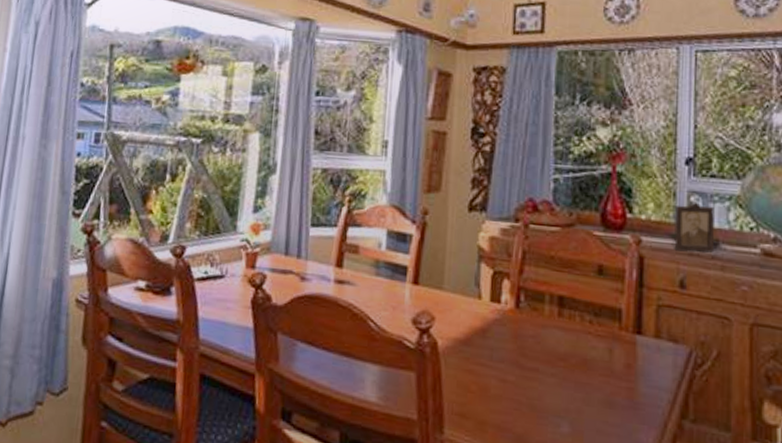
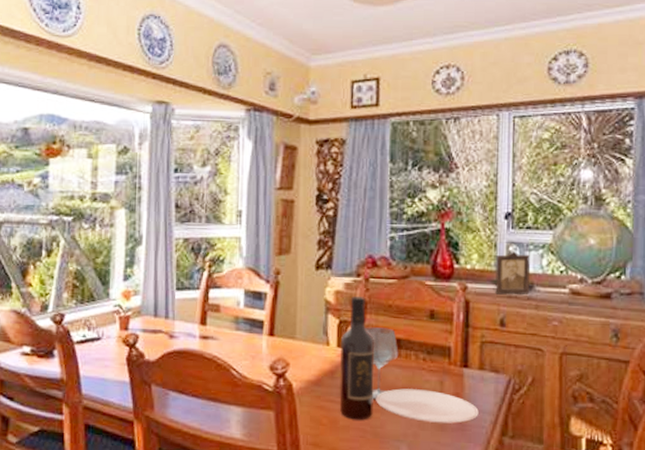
wine bottle: none [490,244,534,389] -> present [339,296,375,419]
wine glass: none [523,280,562,366] -> present [365,327,399,400]
plate: none [533,354,654,401] -> present [376,388,479,424]

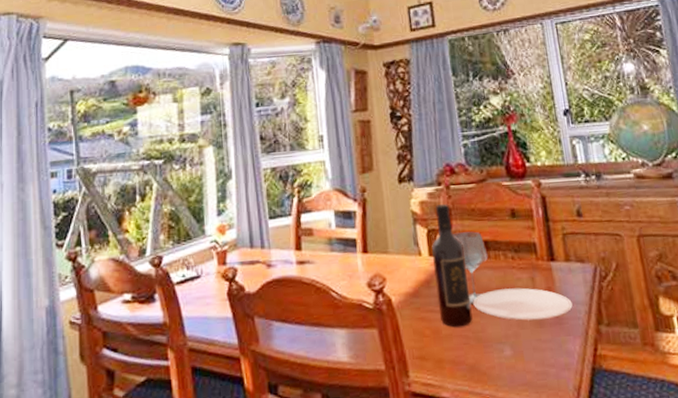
photo frame: present [493,251,530,295] -> none [562,144,599,187]

